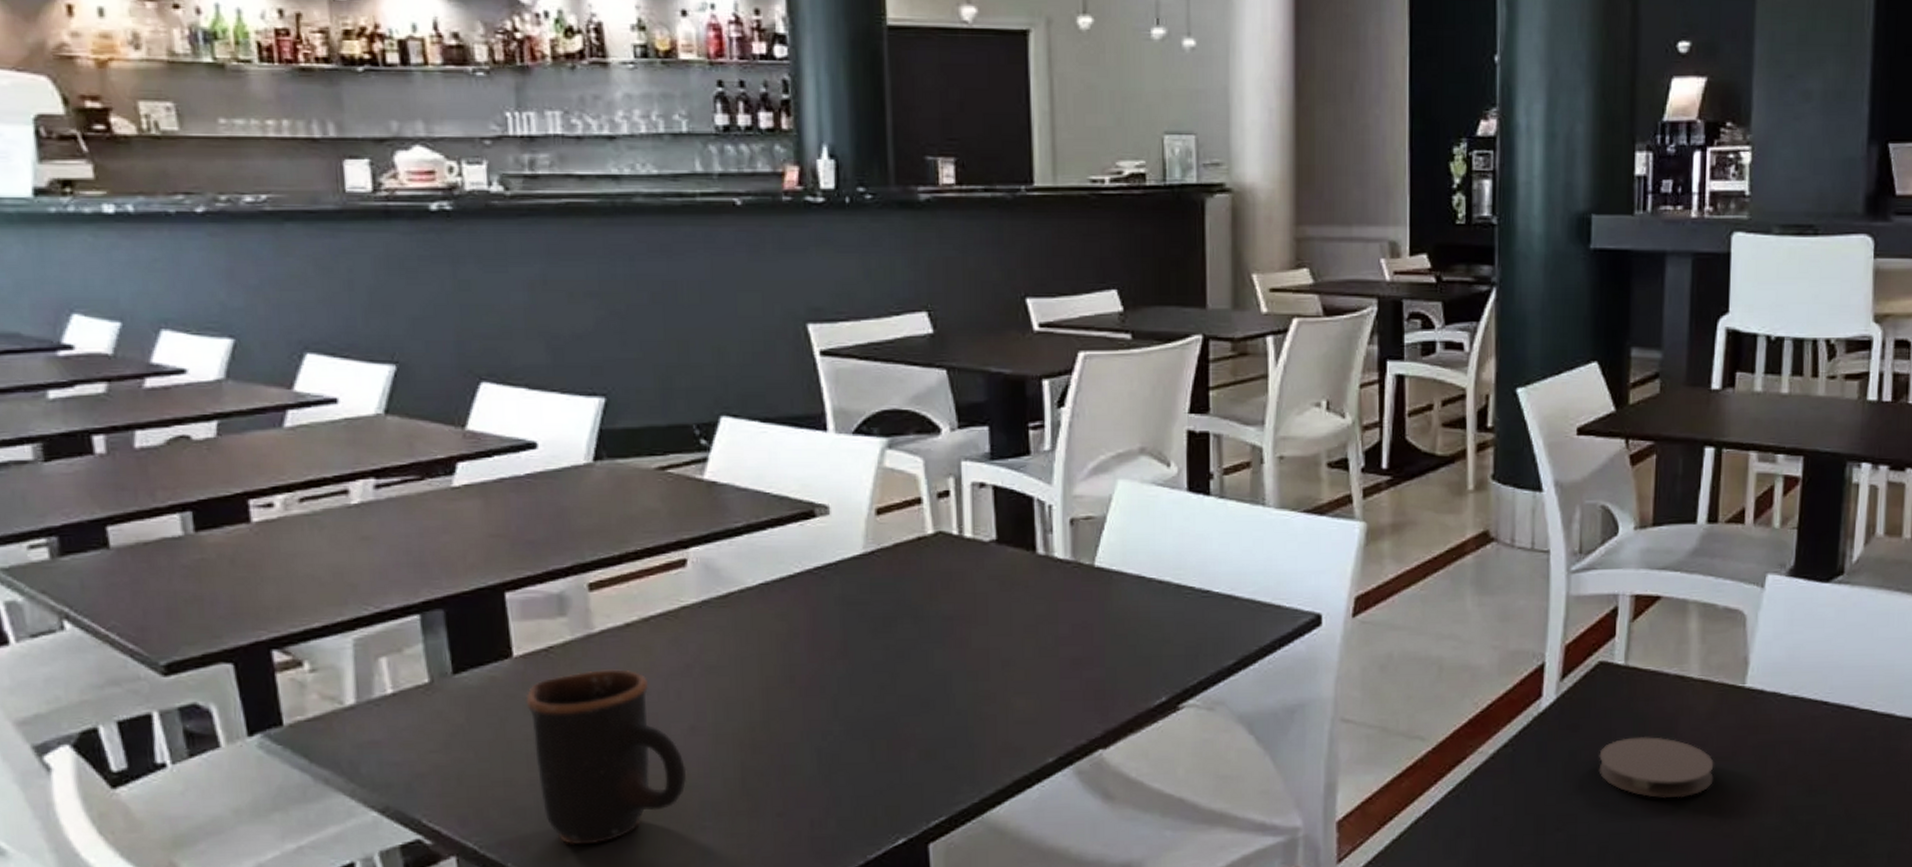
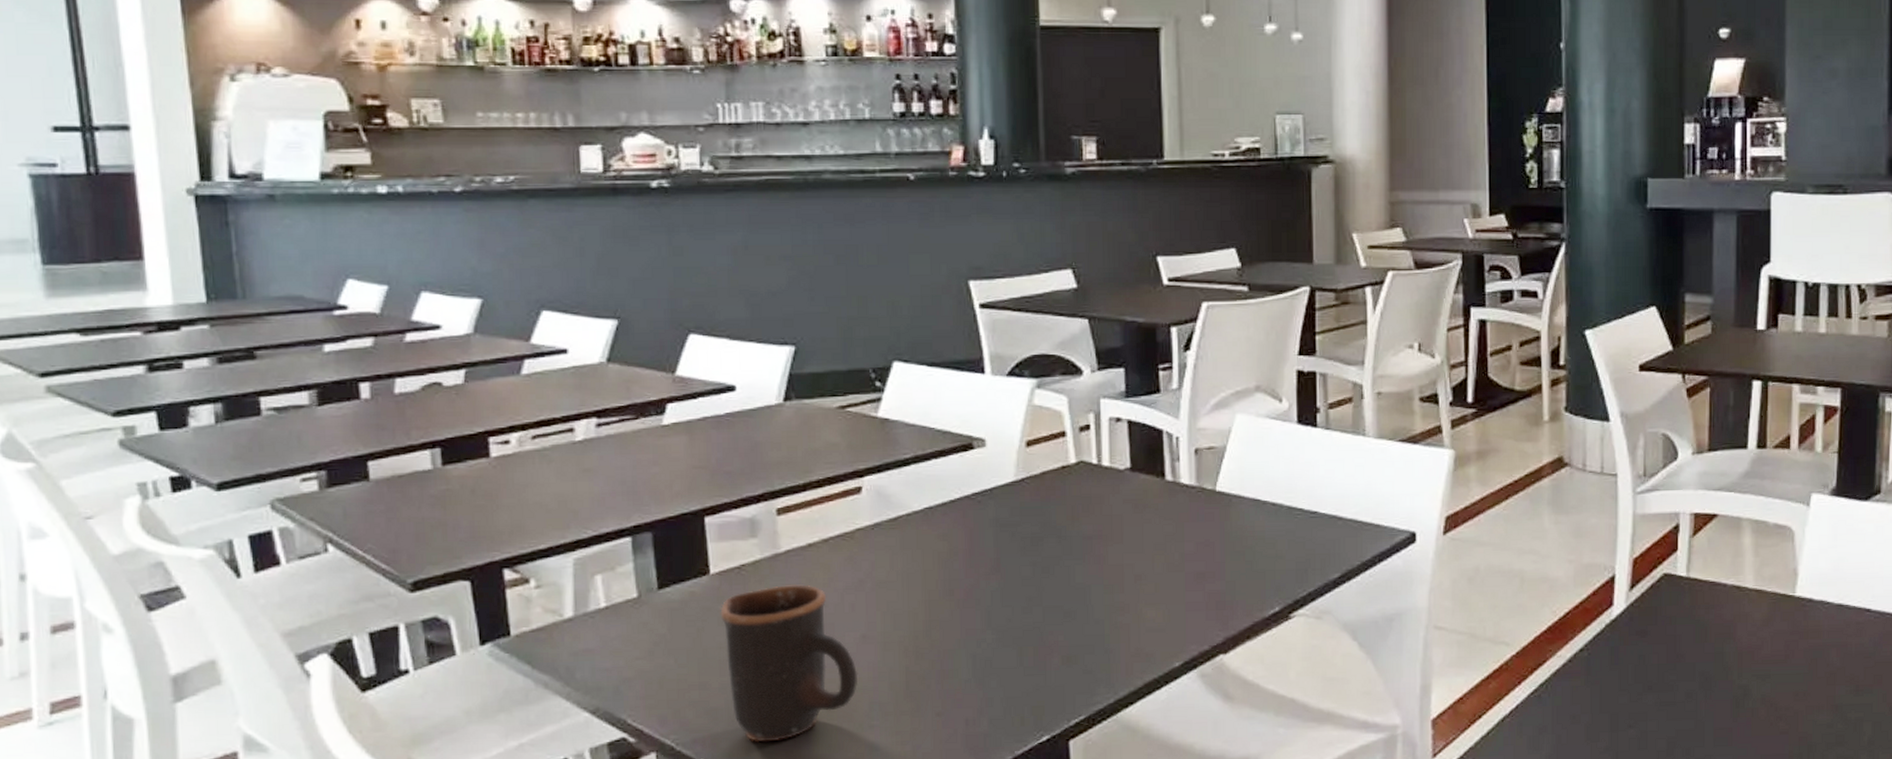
coaster: present [1598,737,1714,799] -> none [1665,641,1769,698]

